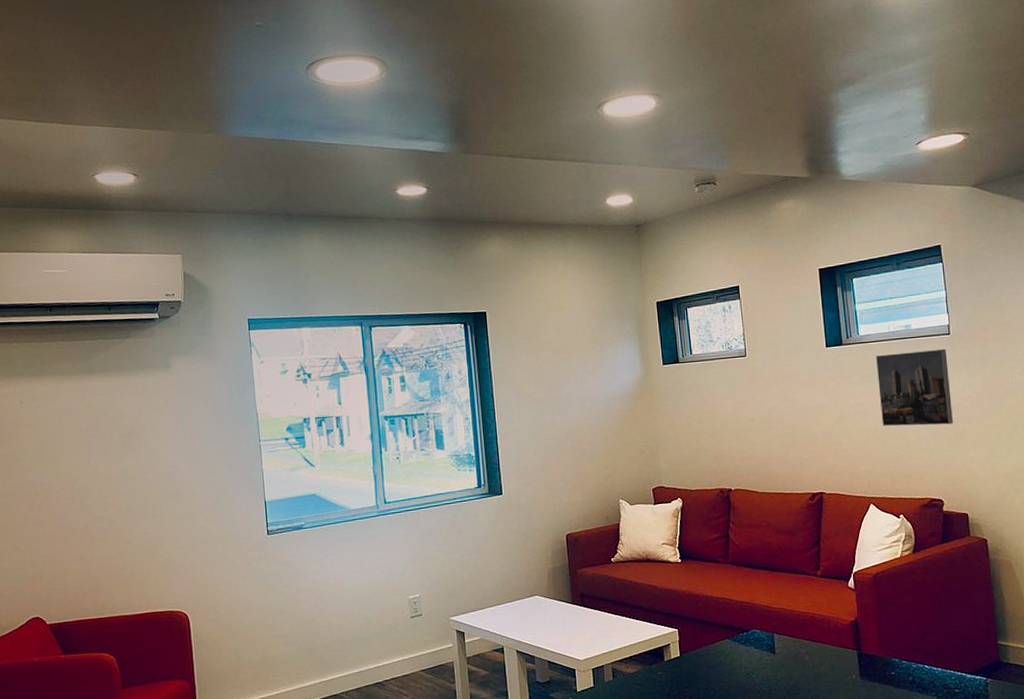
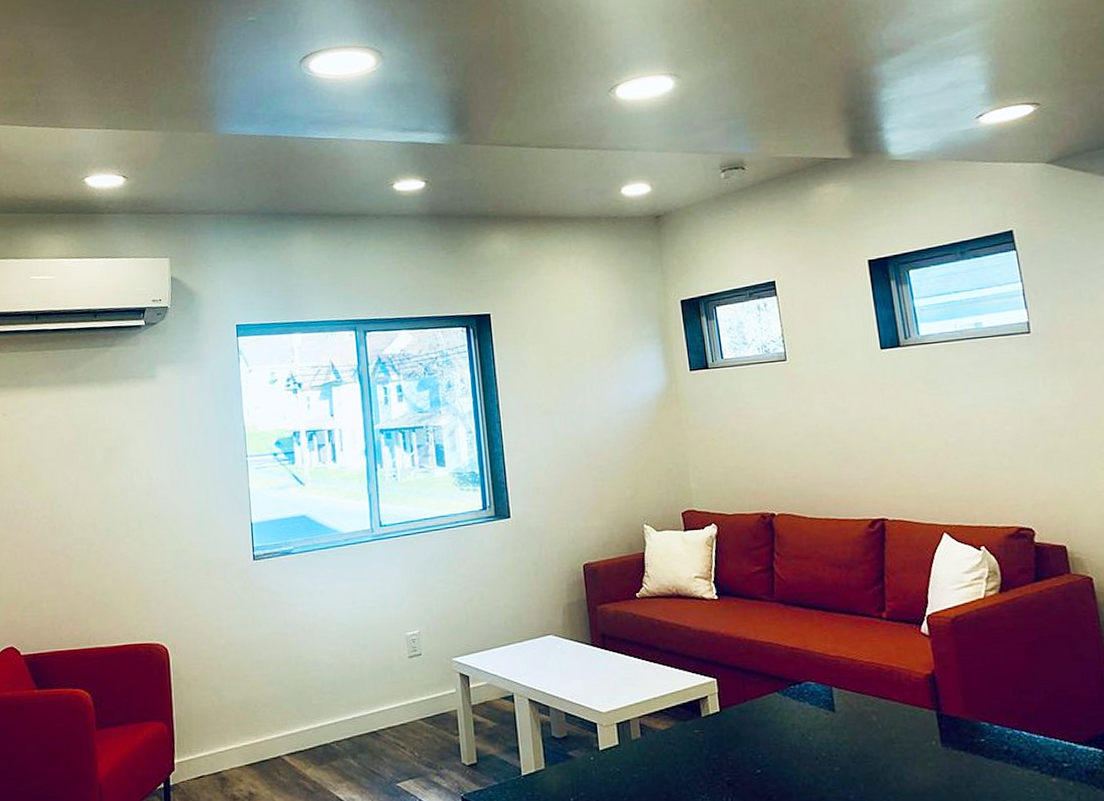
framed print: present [875,348,953,426] -> none [940,349,1041,441]

